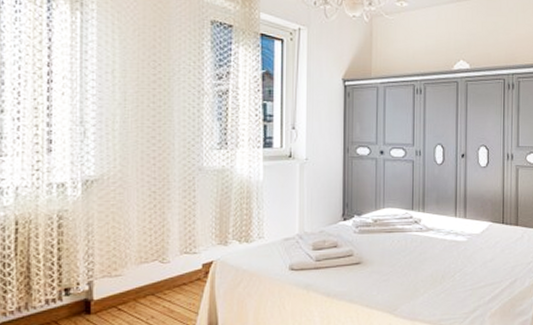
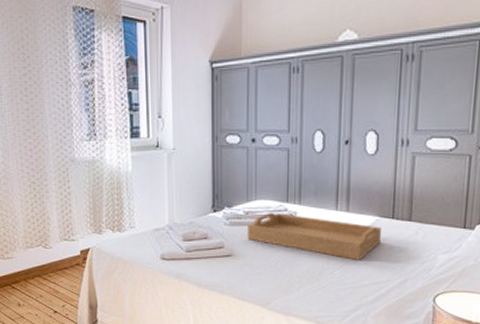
serving tray: none [376,219,494,263] -> present [247,212,381,260]

